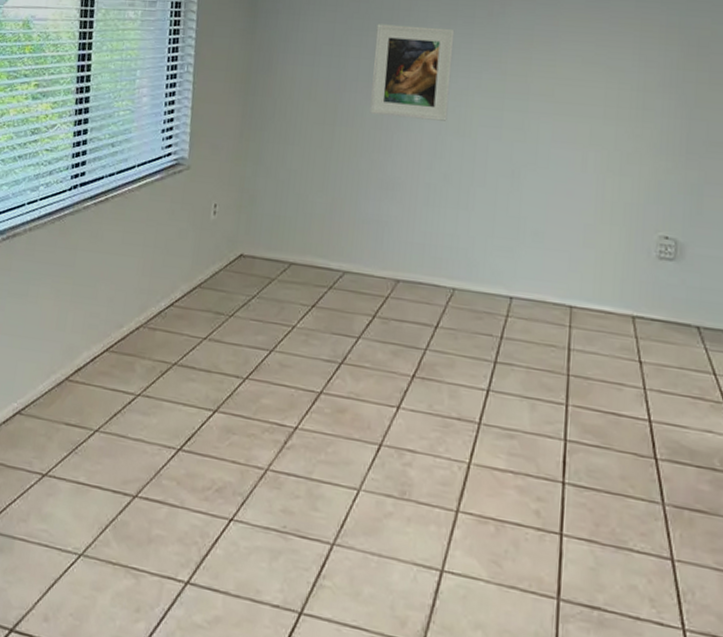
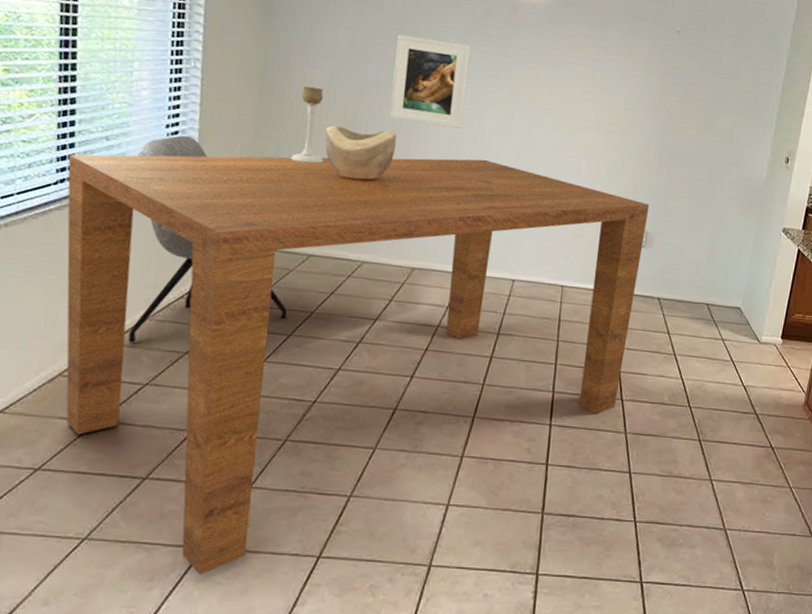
table: none [70,155,678,614] -> present [66,154,650,575]
chair: none [124,139,270,350] -> present [128,135,288,343]
candle holder: none [273,84,305,165] -> present [290,86,324,164]
decorative bowl: none [306,123,378,182] -> present [325,125,397,181]

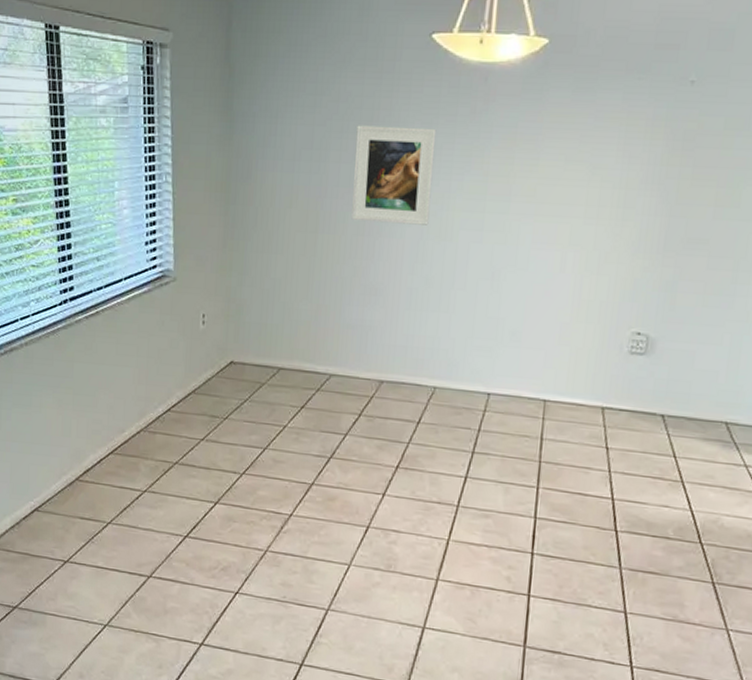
table: present [66,154,650,575] -> none [68,259,652,669]
chair: present [128,135,288,343] -> none [123,251,262,452]
candle holder: present [290,86,324,164] -> none [257,191,289,274]
decorative bowl: present [325,125,397,181] -> none [289,231,360,289]

